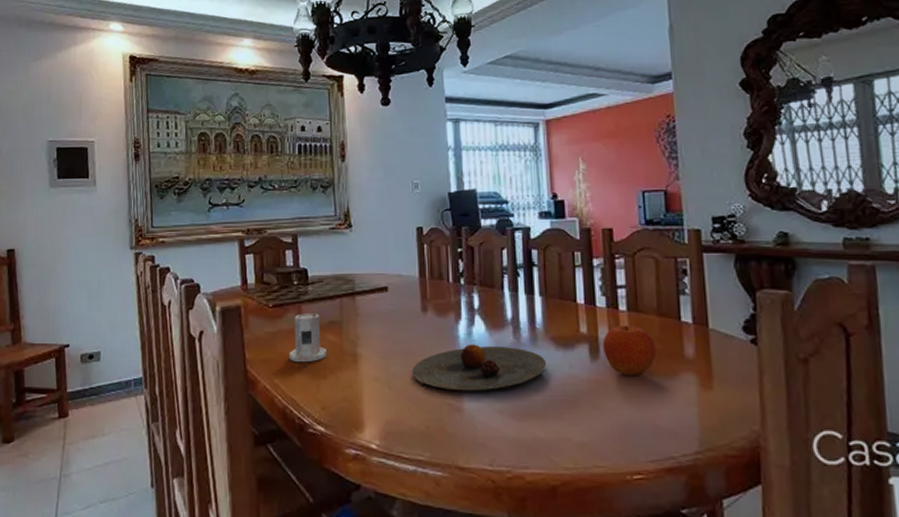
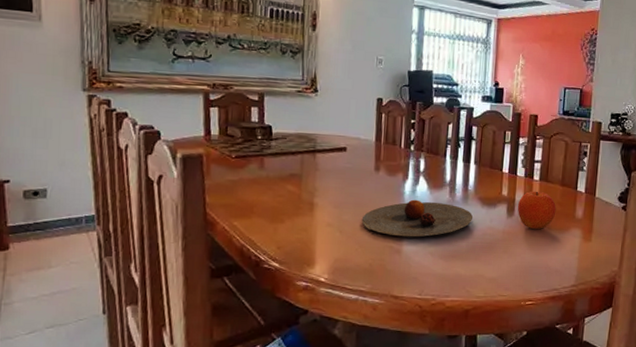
candle: present [289,309,327,363] -> none [248,162,285,209]

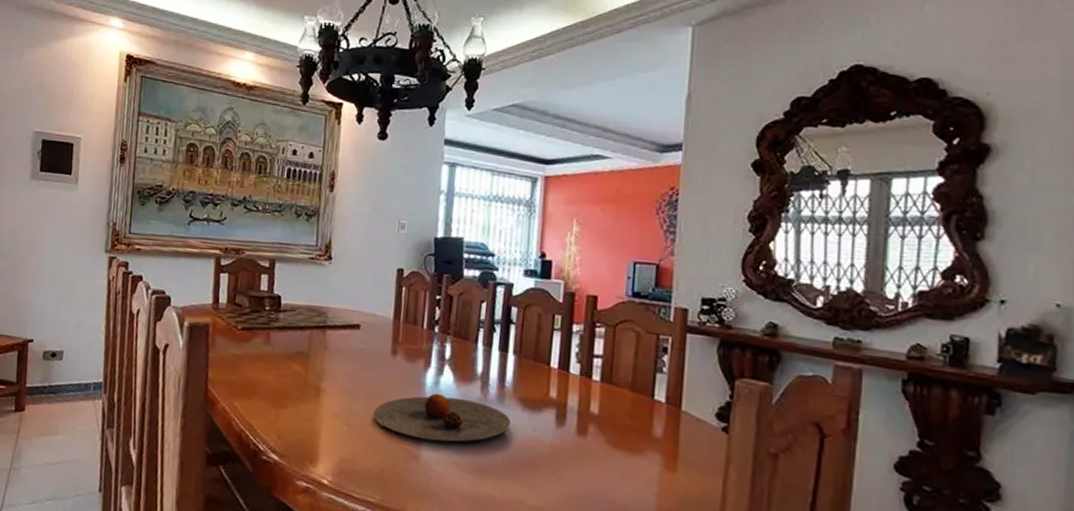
fruit: present [517,191,557,230] -> none [569,394,625,448]

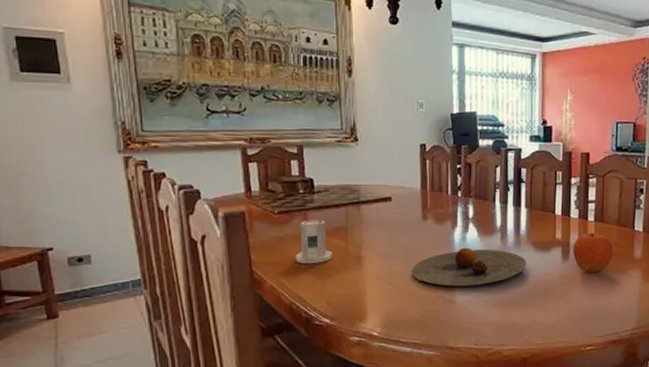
candle: none [251,337,290,390] -> present [295,216,332,264]
fruit: none [569,394,625,448] -> present [572,232,614,273]

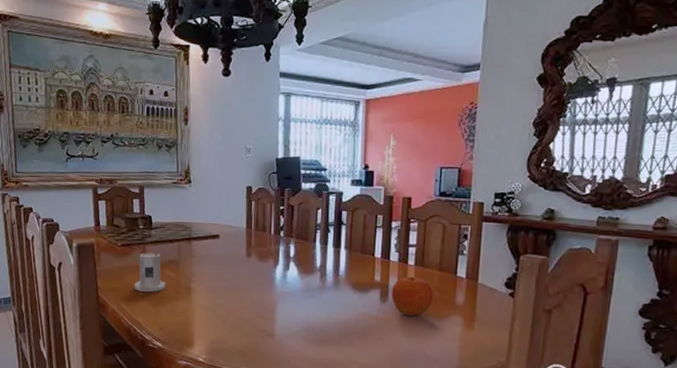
plate: present [411,247,527,287] -> none [235,284,345,322]

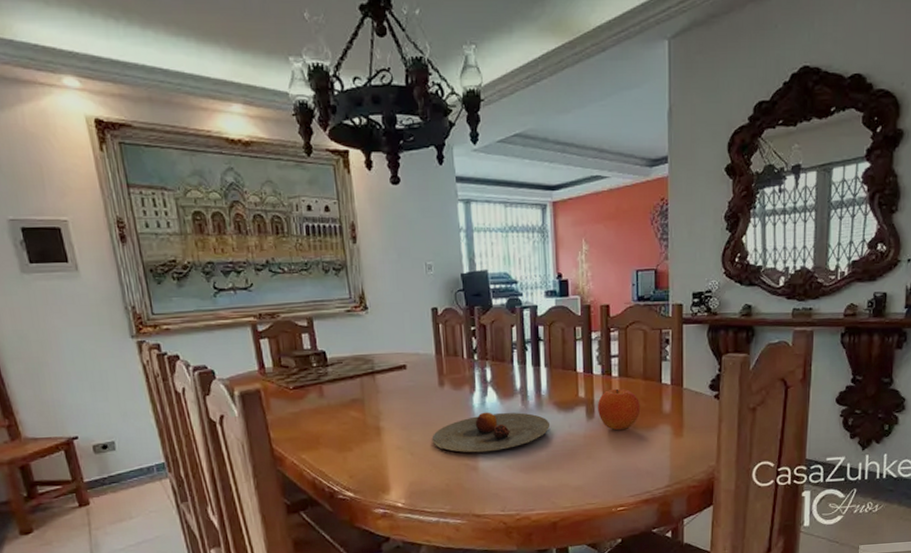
candle: present [134,250,166,293] -> none [313,389,351,439]
plate: none [235,284,345,322] -> present [432,412,551,453]

